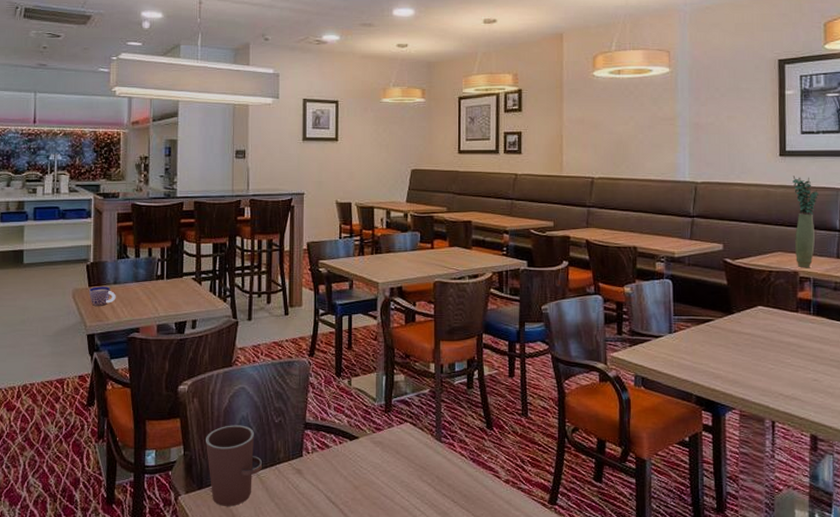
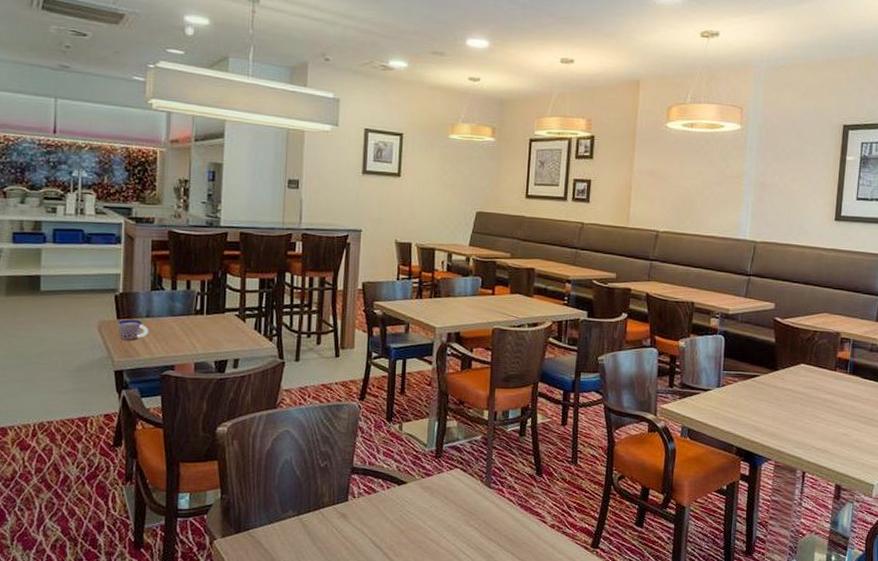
cup: present [206,425,262,506] -> none [245,468,305,550]
vase: present [792,176,818,268] -> none [839,240,866,330]

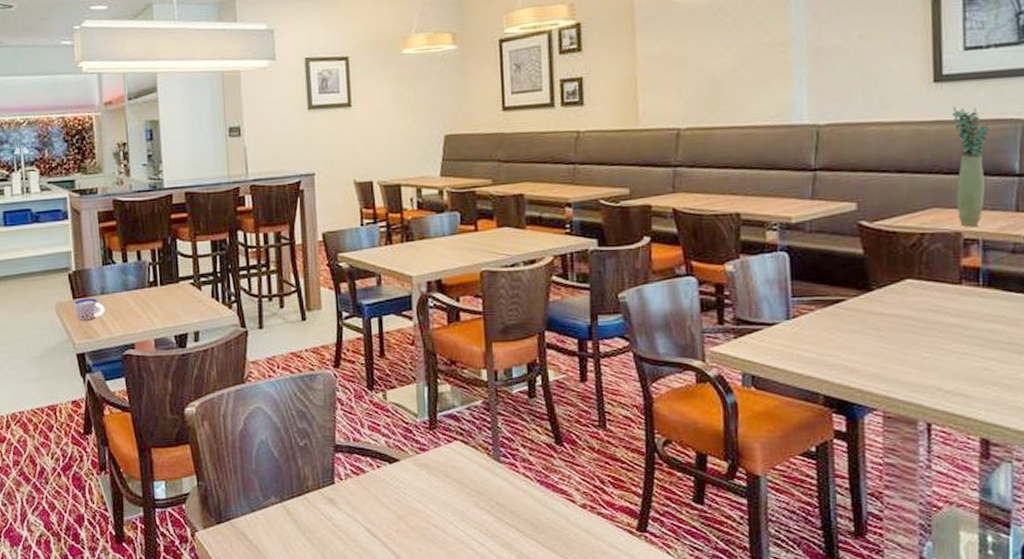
vase: none [839,240,866,330] -> present [952,107,989,227]

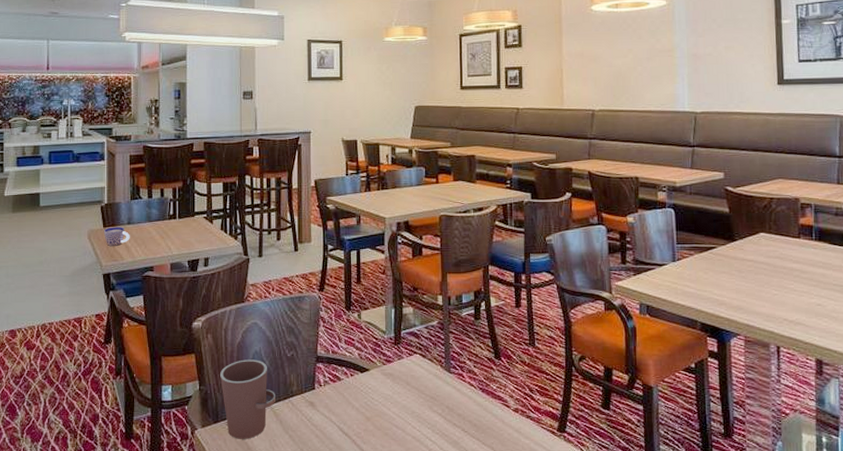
cup: none [221,450,288,542] -> present [220,359,275,439]
vase: present [952,107,989,227] -> none [791,103,817,195]

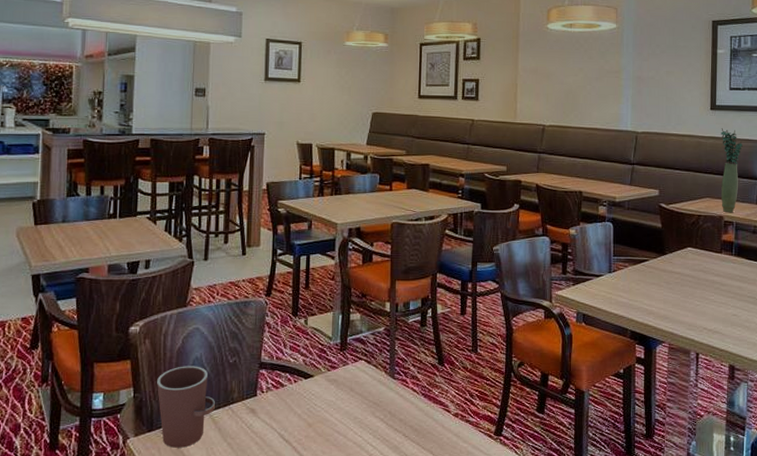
cup: present [103,227,130,247] -> none [34,225,64,246]
vase: none [791,103,817,195] -> present [721,128,743,213]

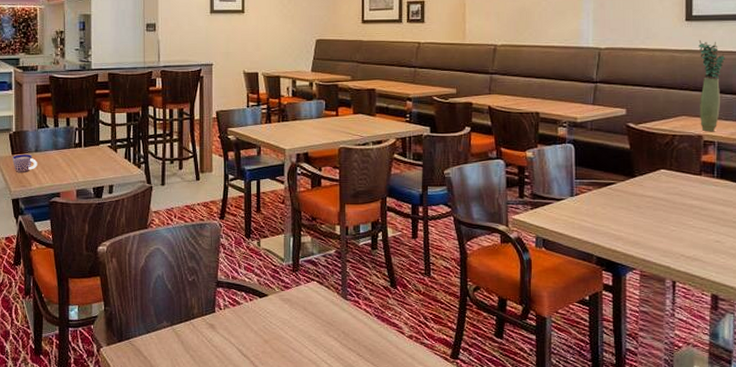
cup: none [34,225,64,246] -> present [12,154,38,173]
cup: present [157,366,215,448] -> none [124,283,177,358]

